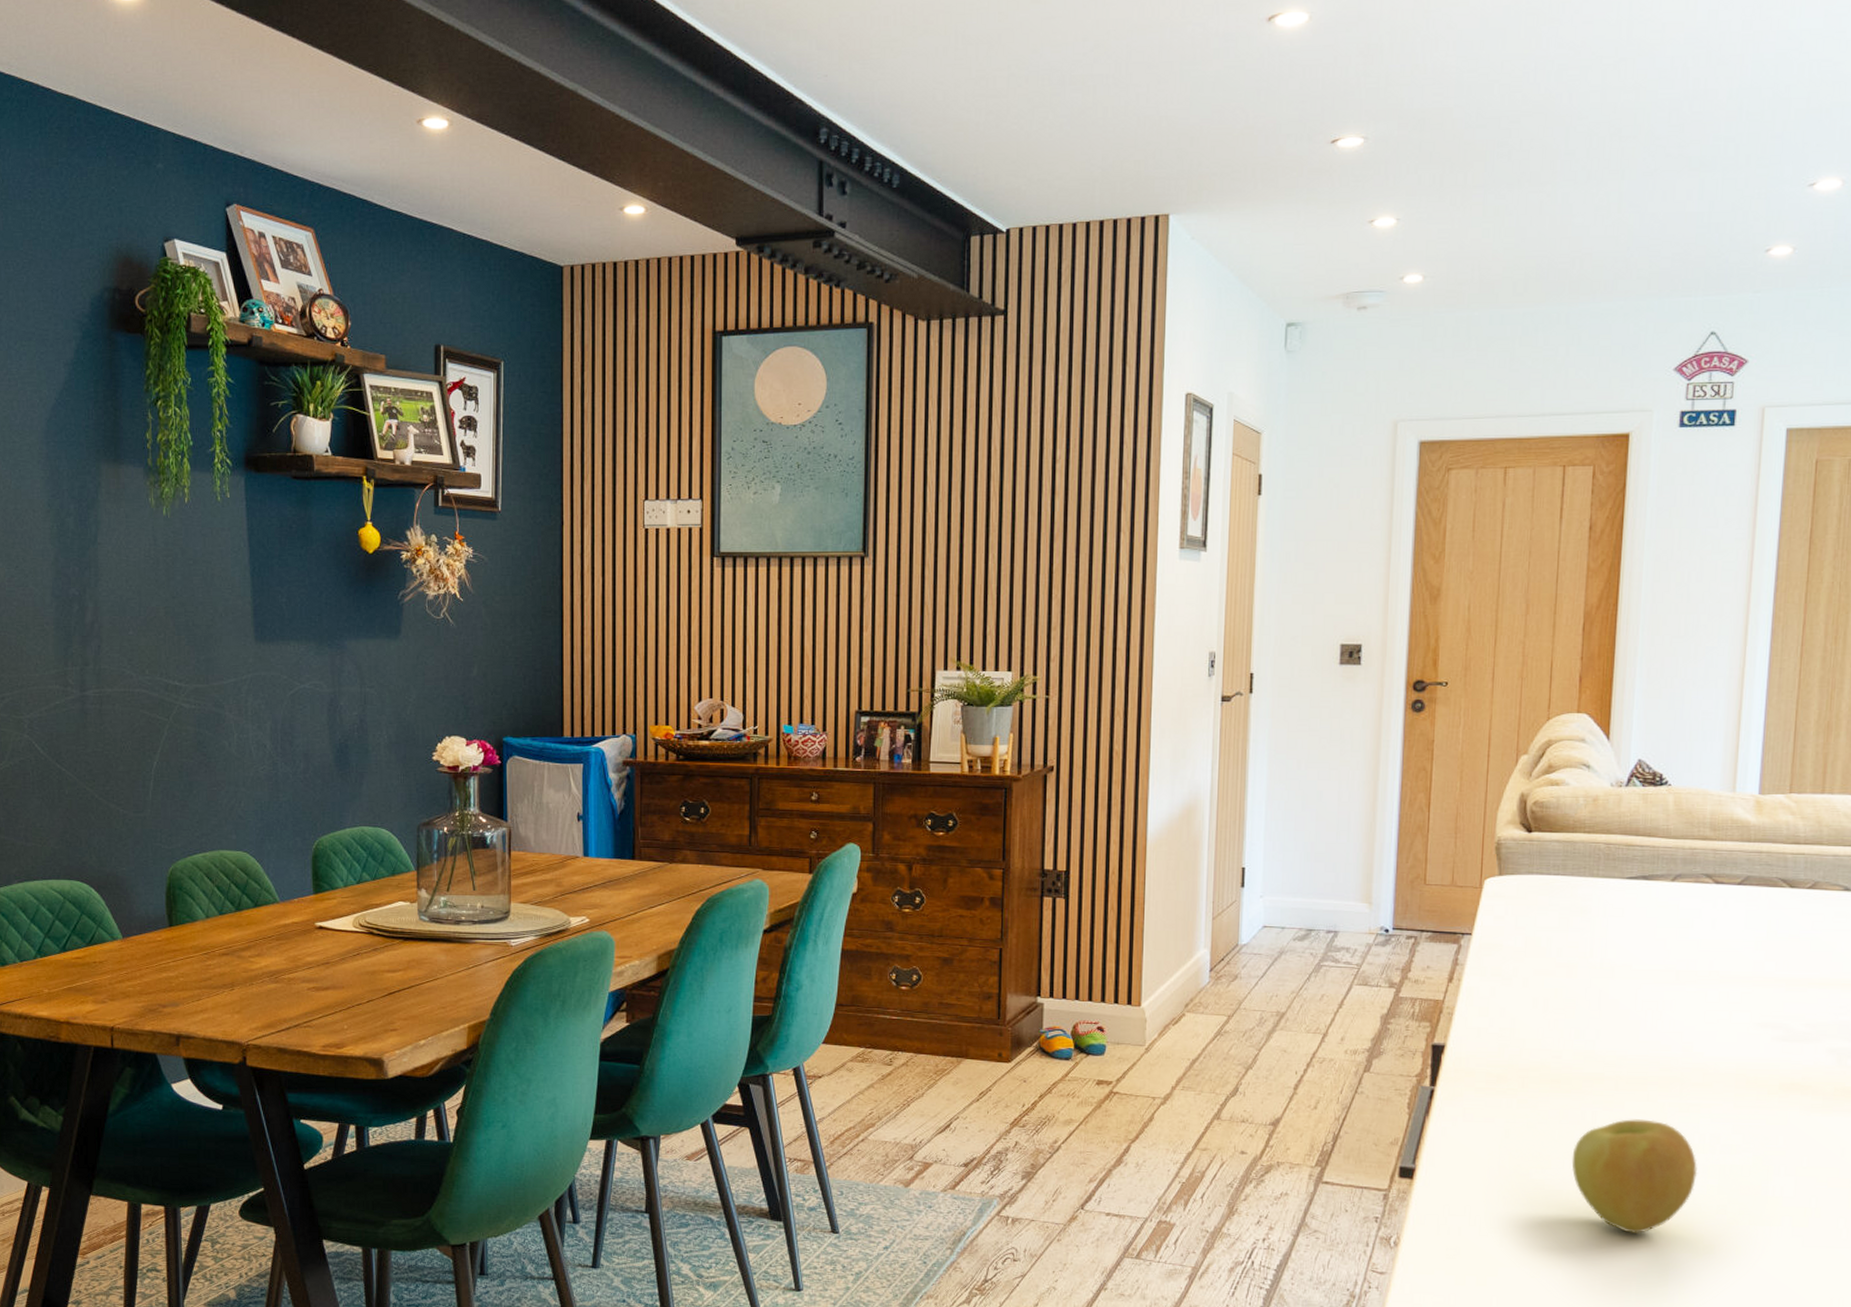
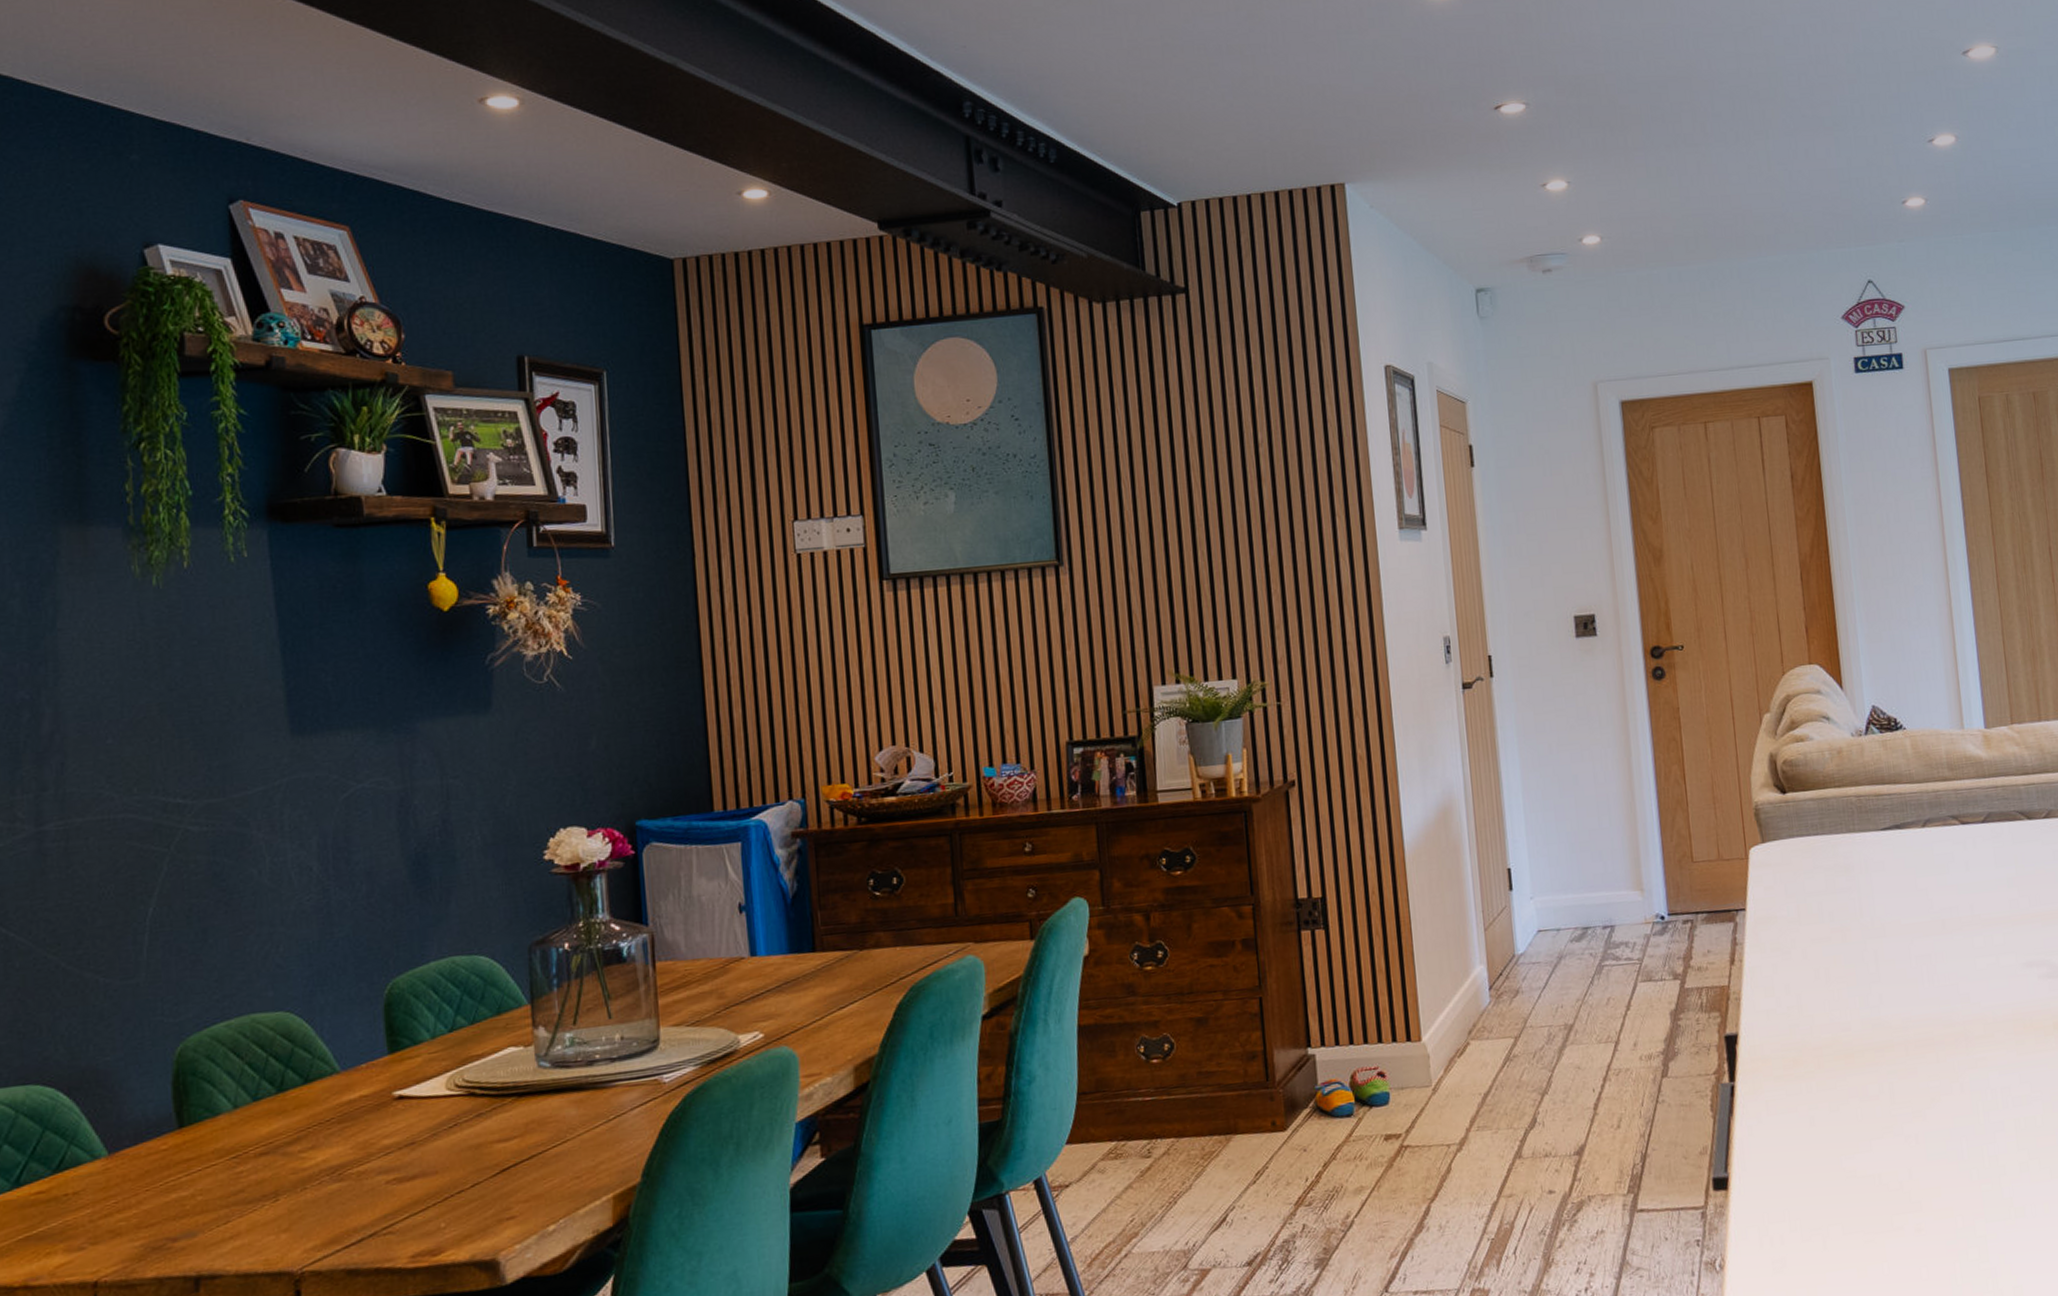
apple: present [1571,1119,1698,1235] -> none [1877,1081,1997,1210]

